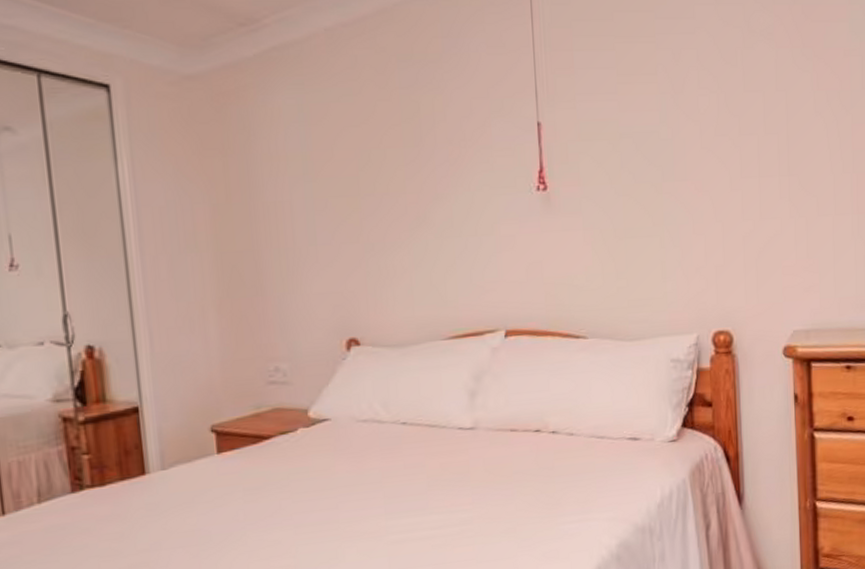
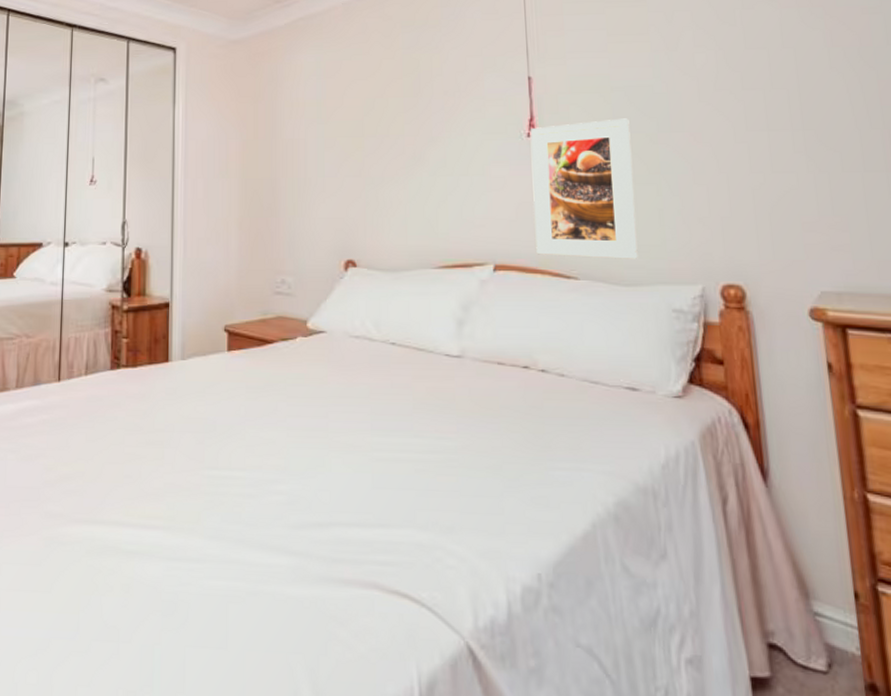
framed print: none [539,167,642,317] -> present [530,118,638,259]

